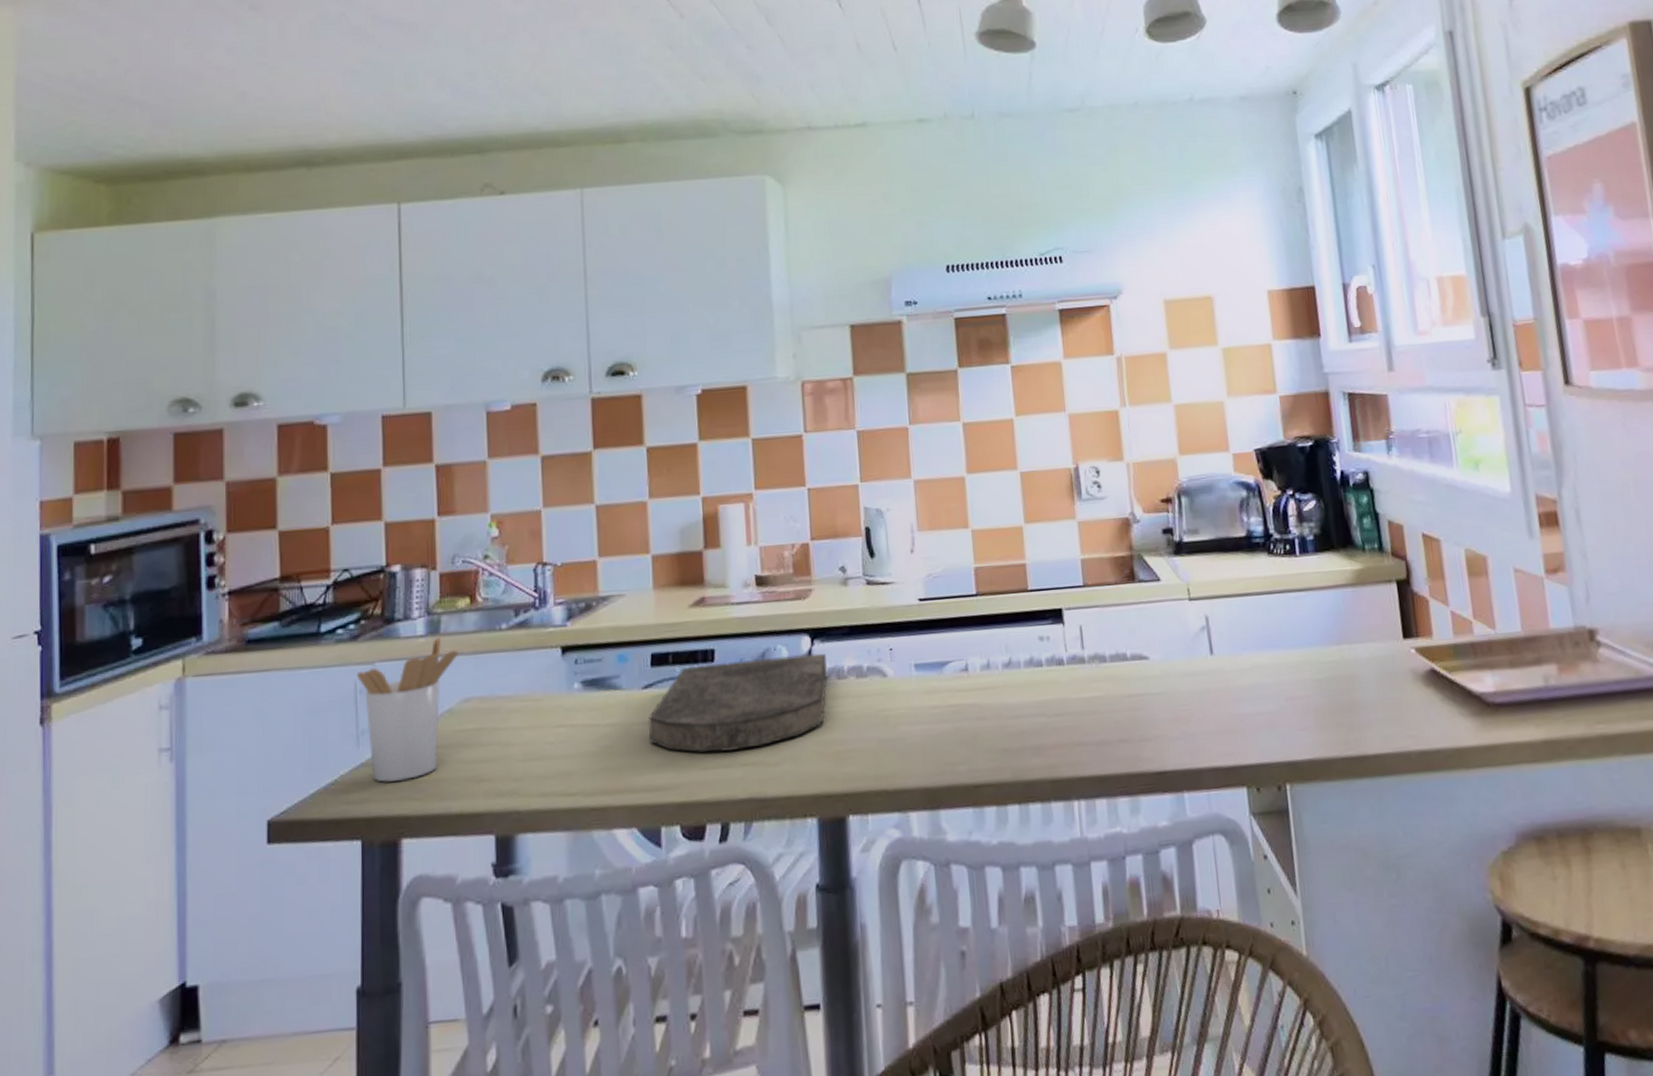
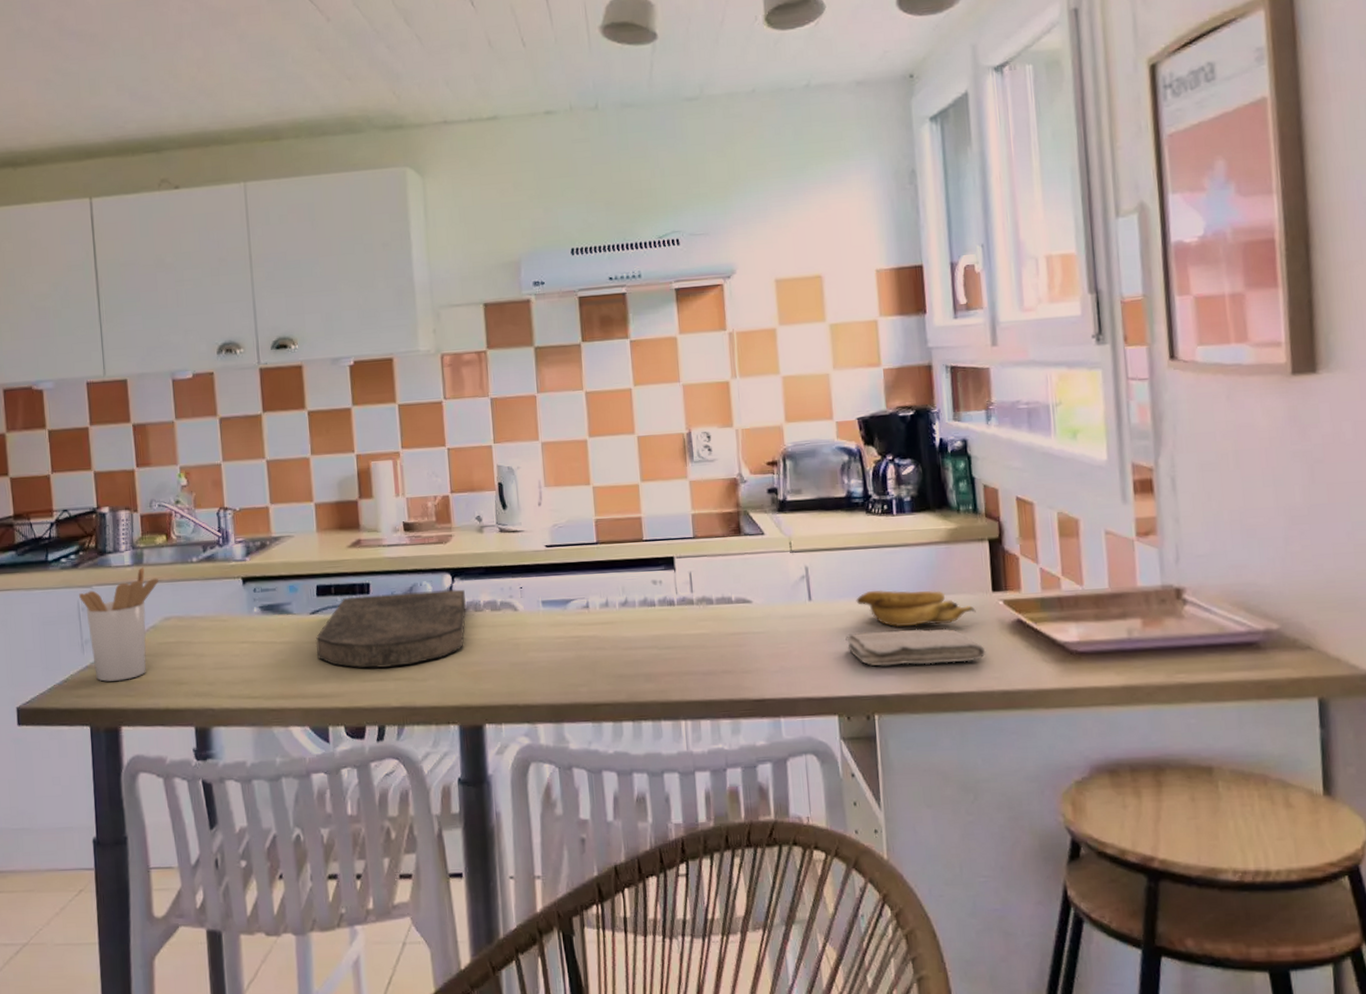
washcloth: none [1251,681,1401,728] -> present [845,628,986,666]
banana: none [1261,639,1388,682] -> present [856,589,976,627]

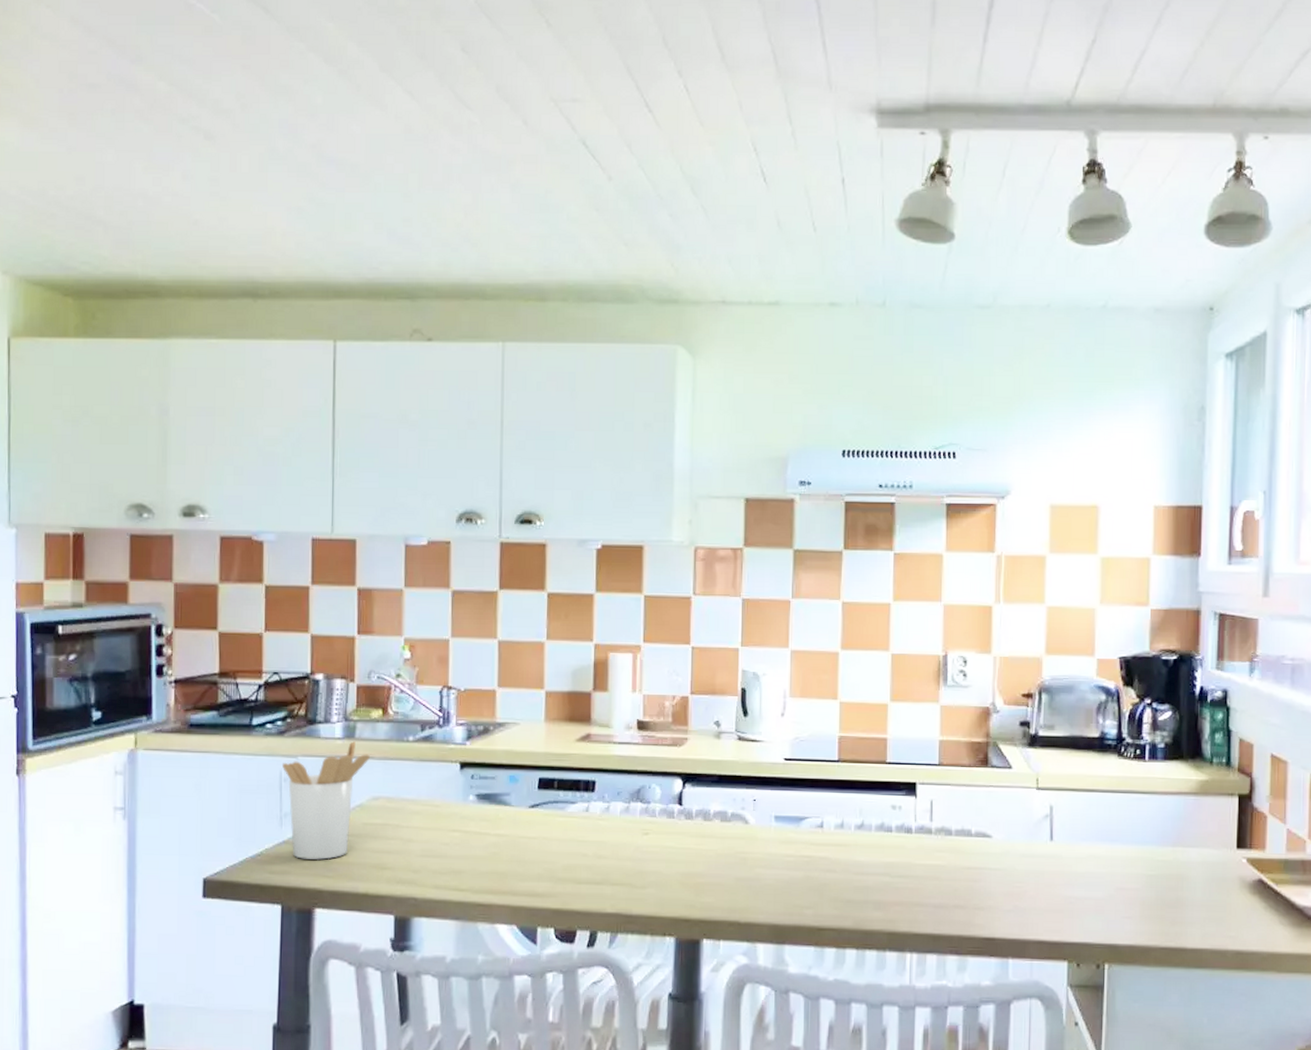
cutting board: present [315,589,467,668] -> none [532,793,696,871]
washcloth: present [845,628,986,666] -> none [1083,878,1224,918]
banana: present [856,589,976,627] -> none [1098,836,1218,877]

